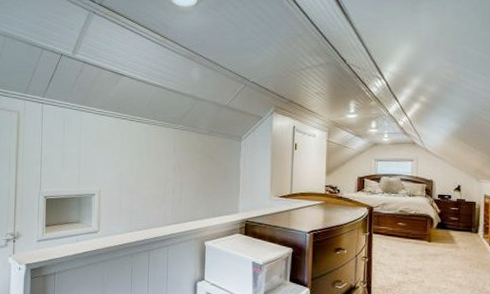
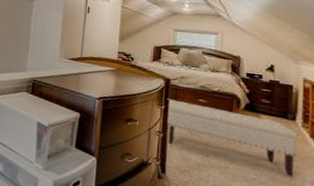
bench: none [371,225,480,283] -> present [167,98,298,178]

